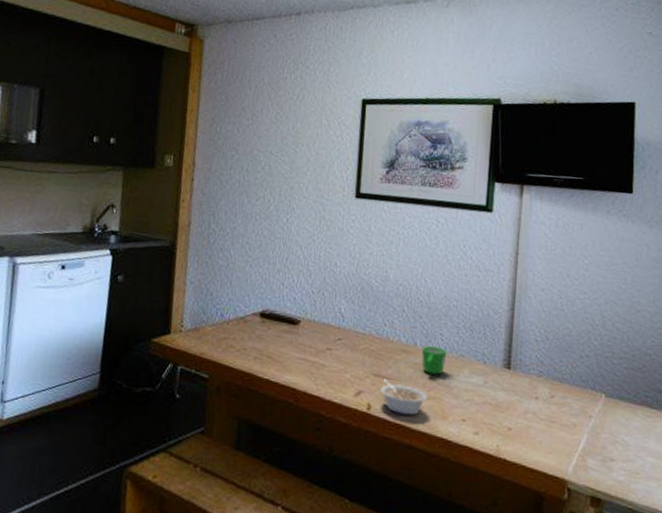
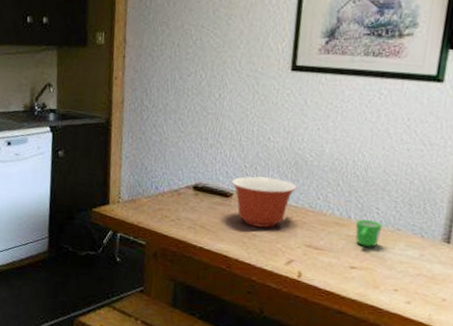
mixing bowl: none [299,302,363,357] -> present [231,176,297,228]
legume: present [380,377,428,416] -> none [311,248,360,284]

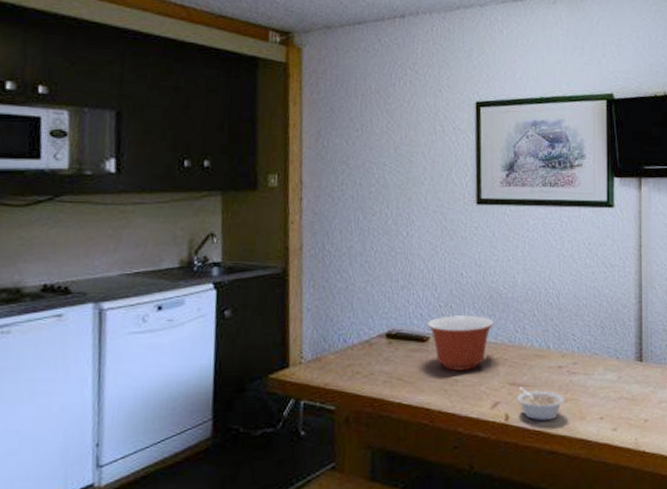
legume: none [311,248,360,284] -> present [517,385,565,421]
mug: present [355,219,383,247] -> none [556,347,581,376]

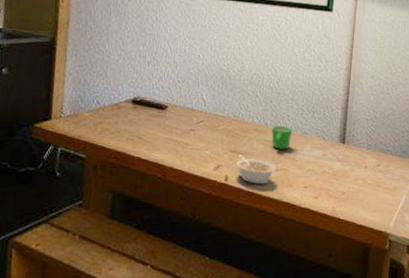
mixing bowl: present [427,315,494,371] -> none [166,90,222,137]
mug: none [556,347,581,376] -> present [271,125,293,150]

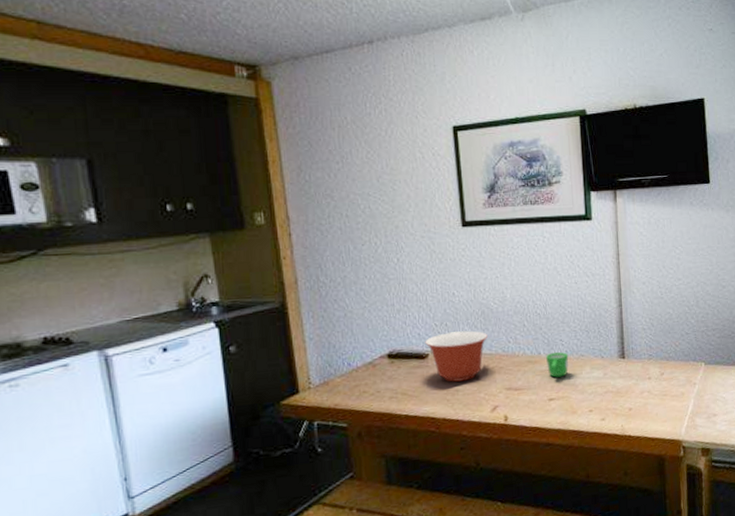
mixing bowl: none [166,90,222,137] -> present [425,330,487,382]
legume: present [236,153,276,185] -> none [514,389,557,419]

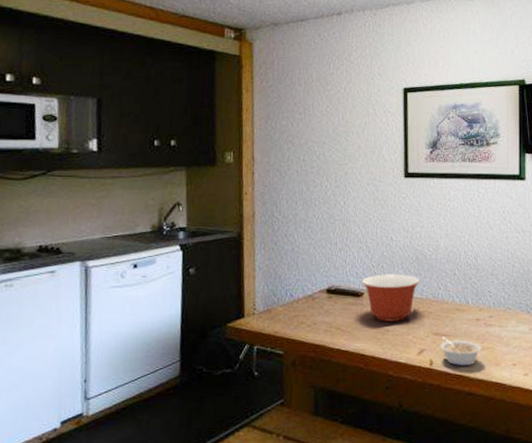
legume: none [514,389,557,419] -> present [440,335,482,366]
mug: present [546,351,569,378] -> none [474,302,496,328]

